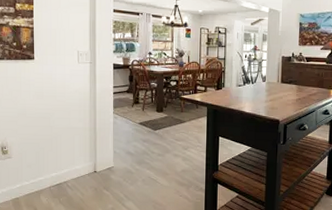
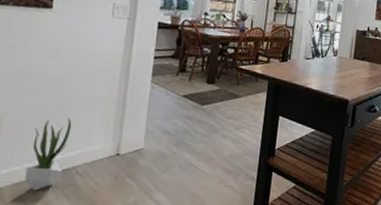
potted plant: none [33,144,59,200] -> present [25,118,72,191]

